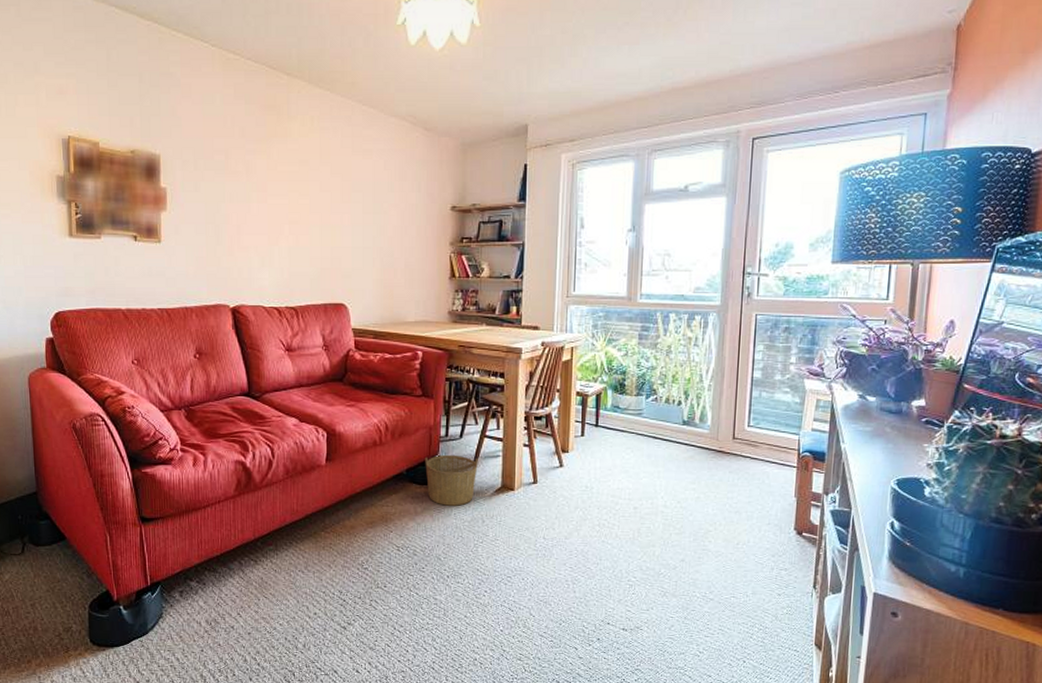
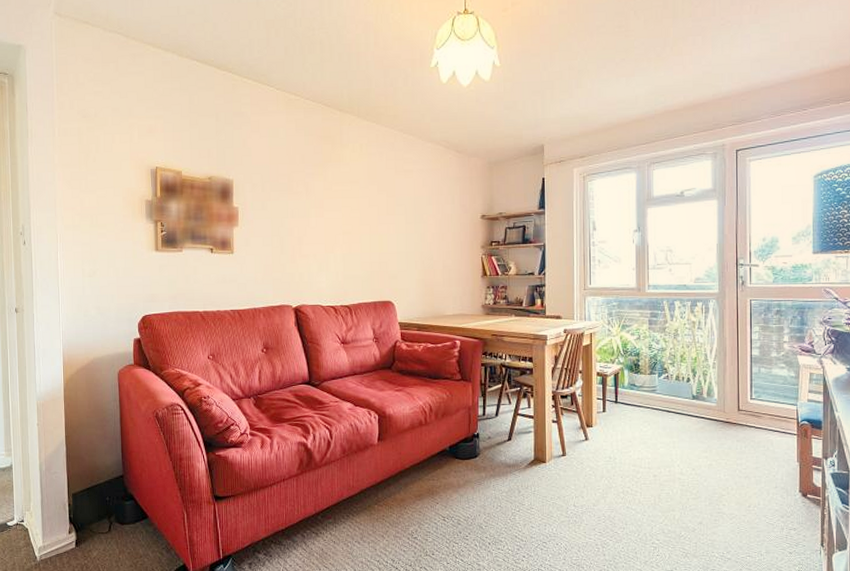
basket: present [425,454,478,506] -> none [465,432,513,478]

